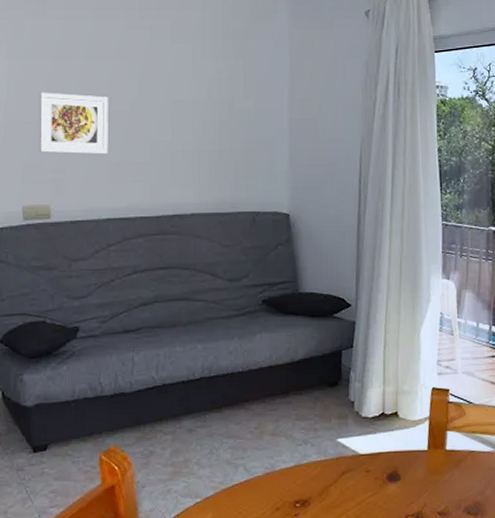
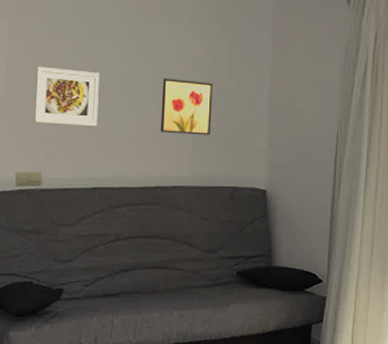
wall art: none [175,100,230,159] -> present [160,77,214,136]

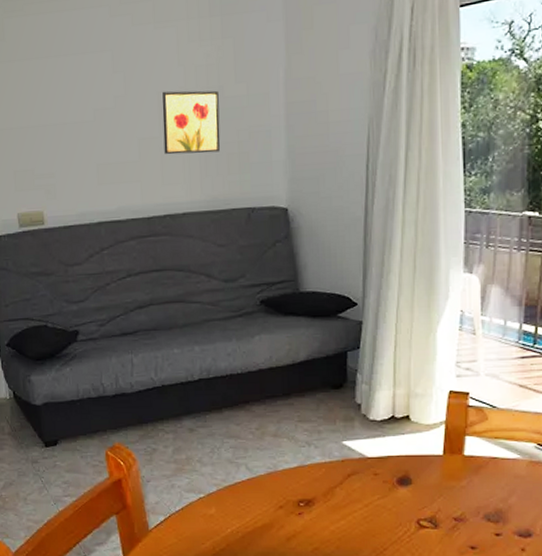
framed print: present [33,66,100,127] -> none [24,94,96,159]

